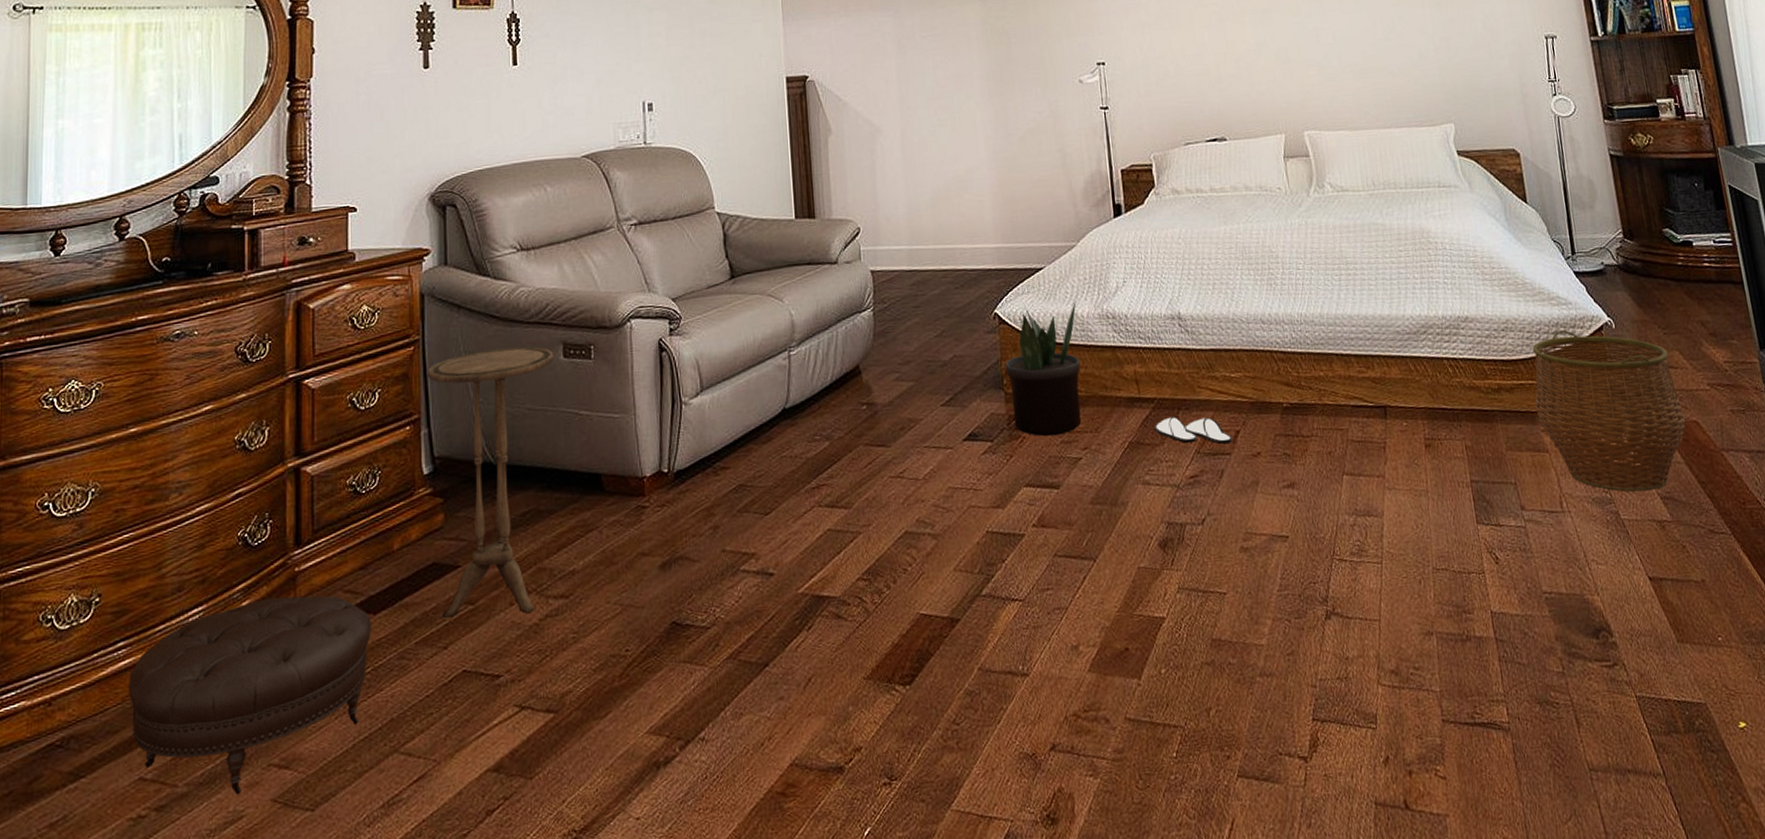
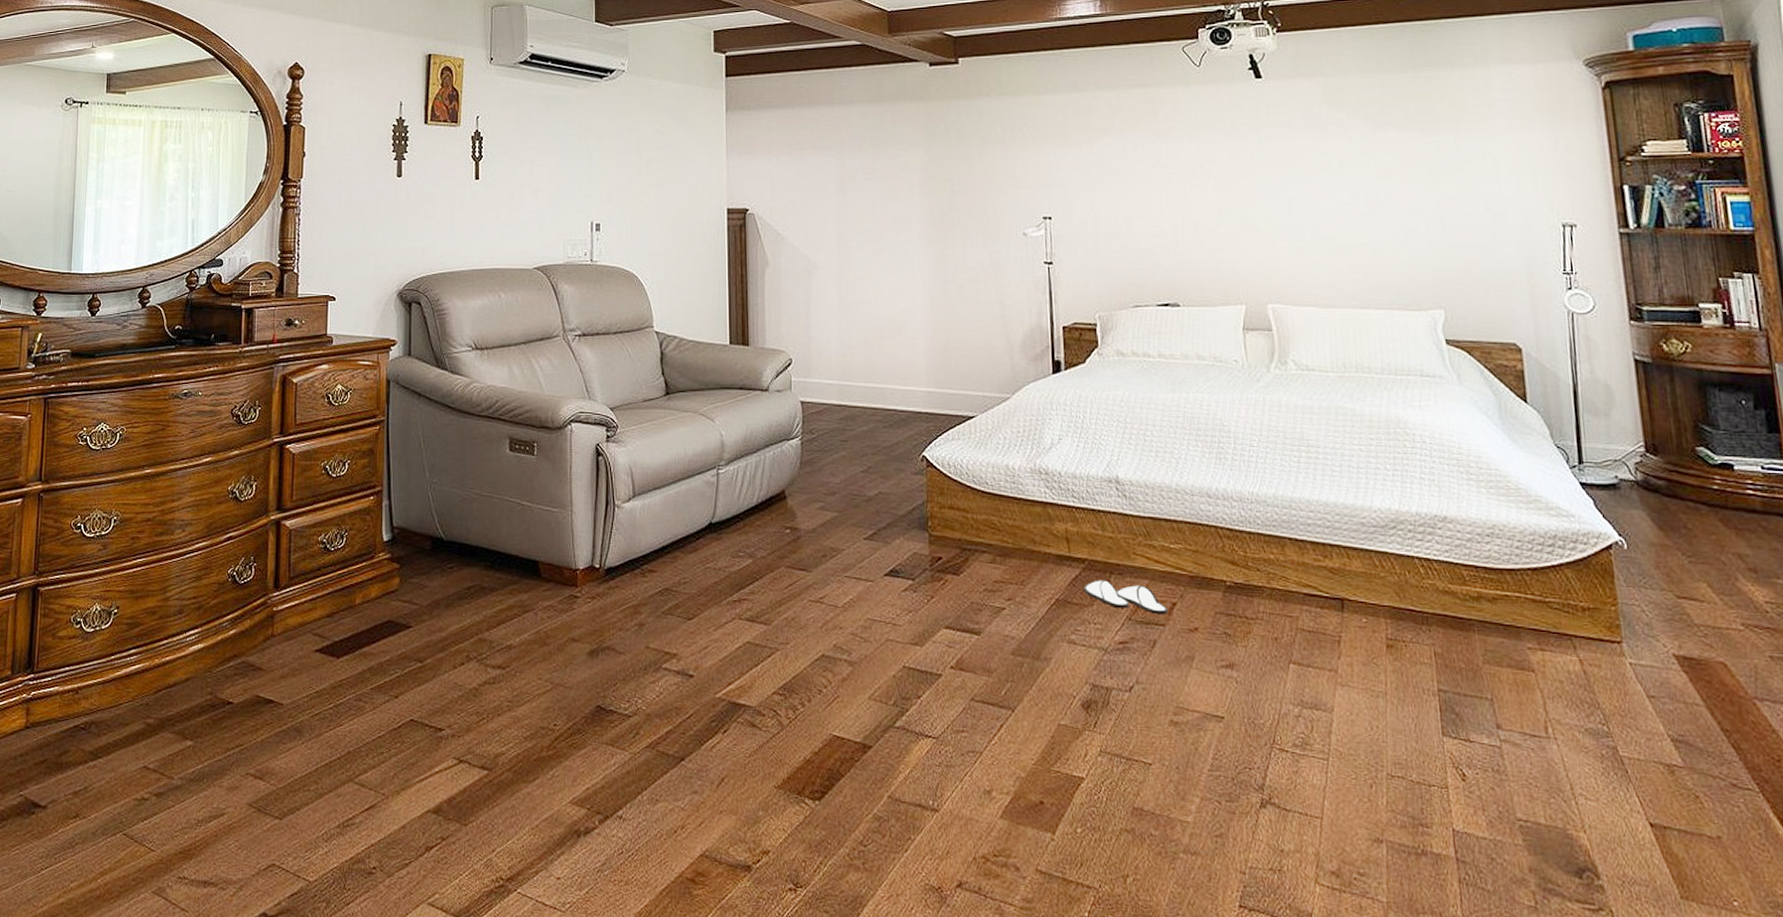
ottoman: present [128,595,371,795] -> none [137,630,335,795]
side table: present [428,347,554,618] -> none [391,436,501,678]
planter: present [1005,301,1082,437] -> none [931,453,1009,583]
basket: present [1533,330,1686,492] -> none [1521,543,1710,730]

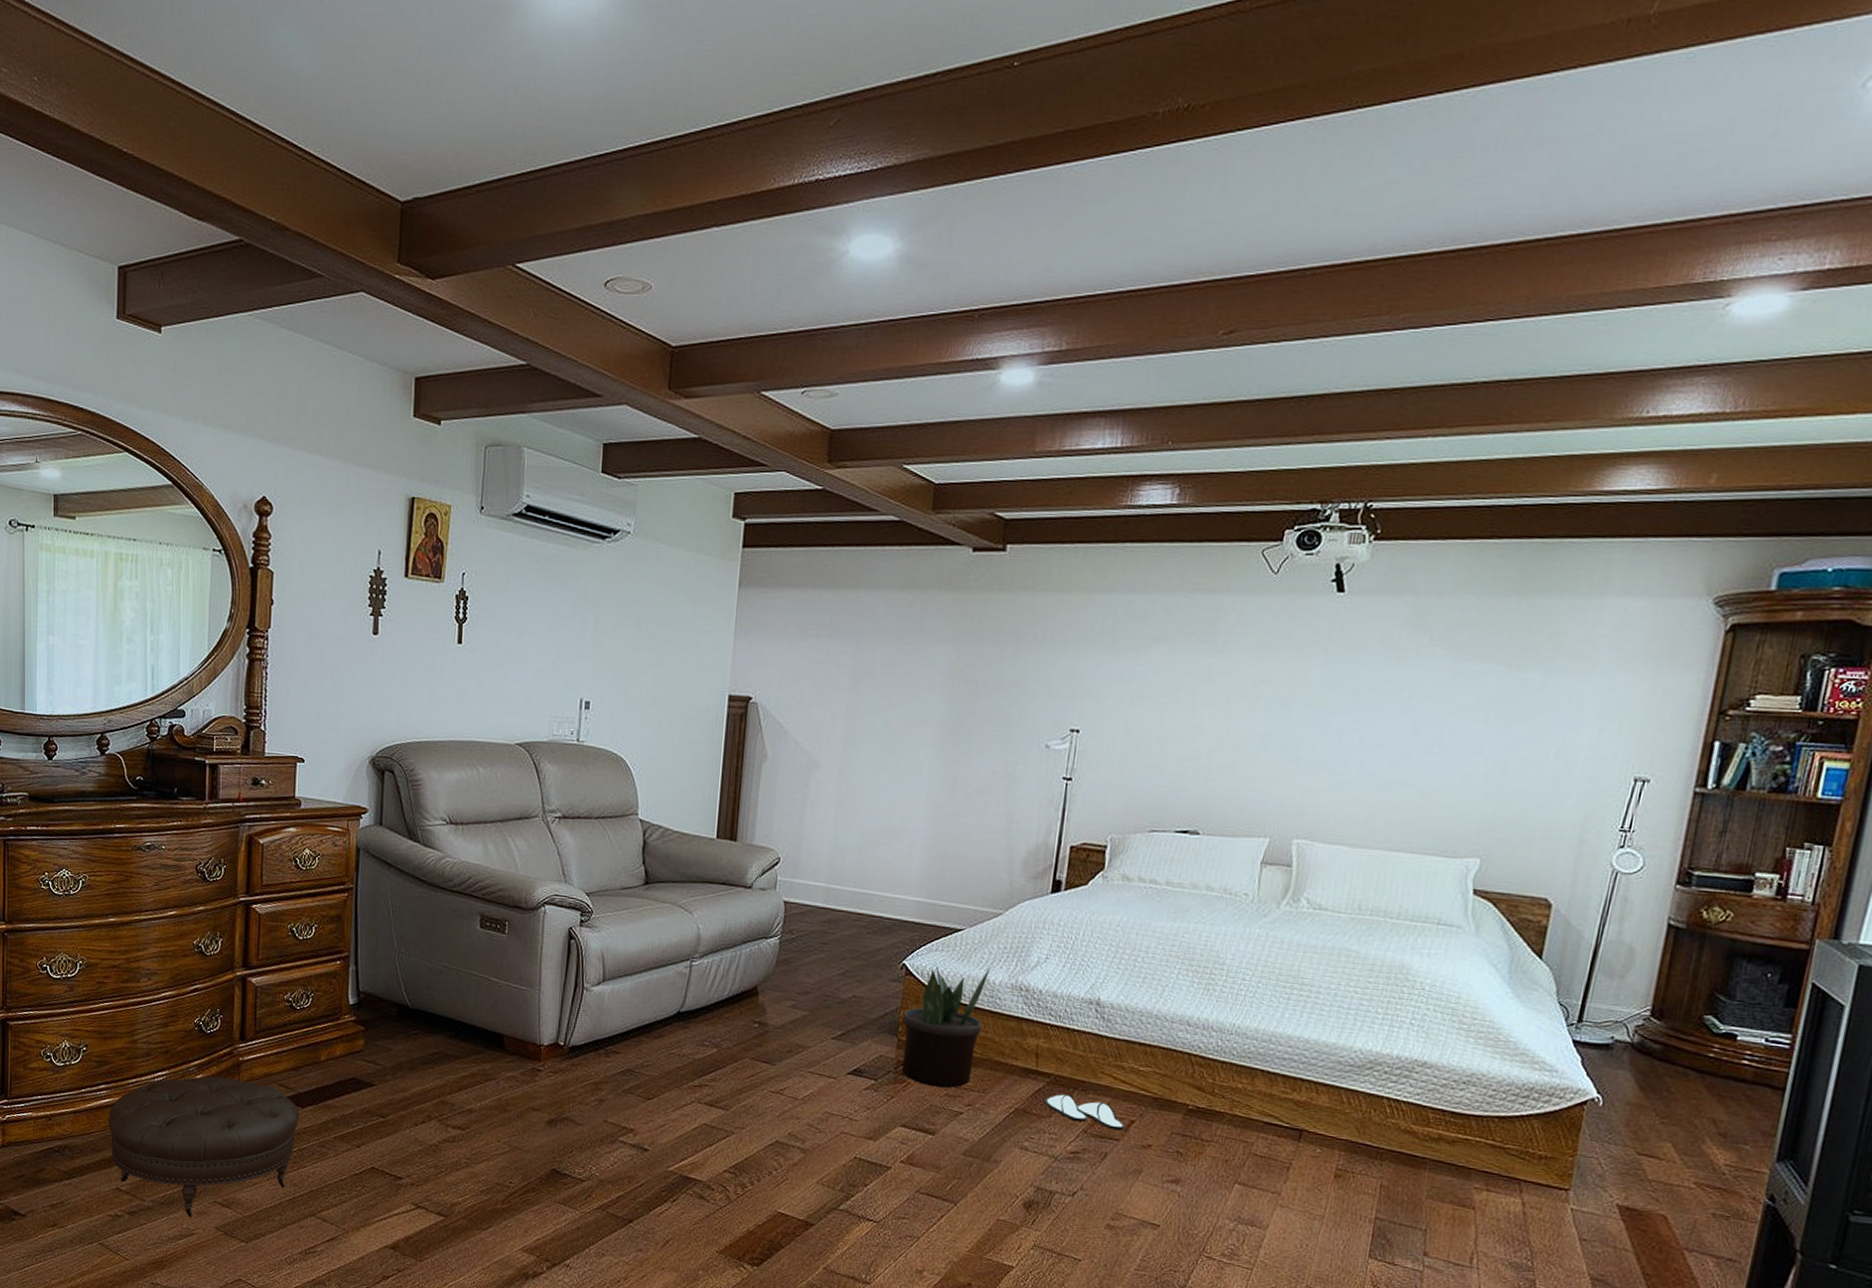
ottoman: none [137,630,335,795] -> present [108,1076,299,1218]
planter: none [931,453,1009,583] -> present [902,964,991,1088]

